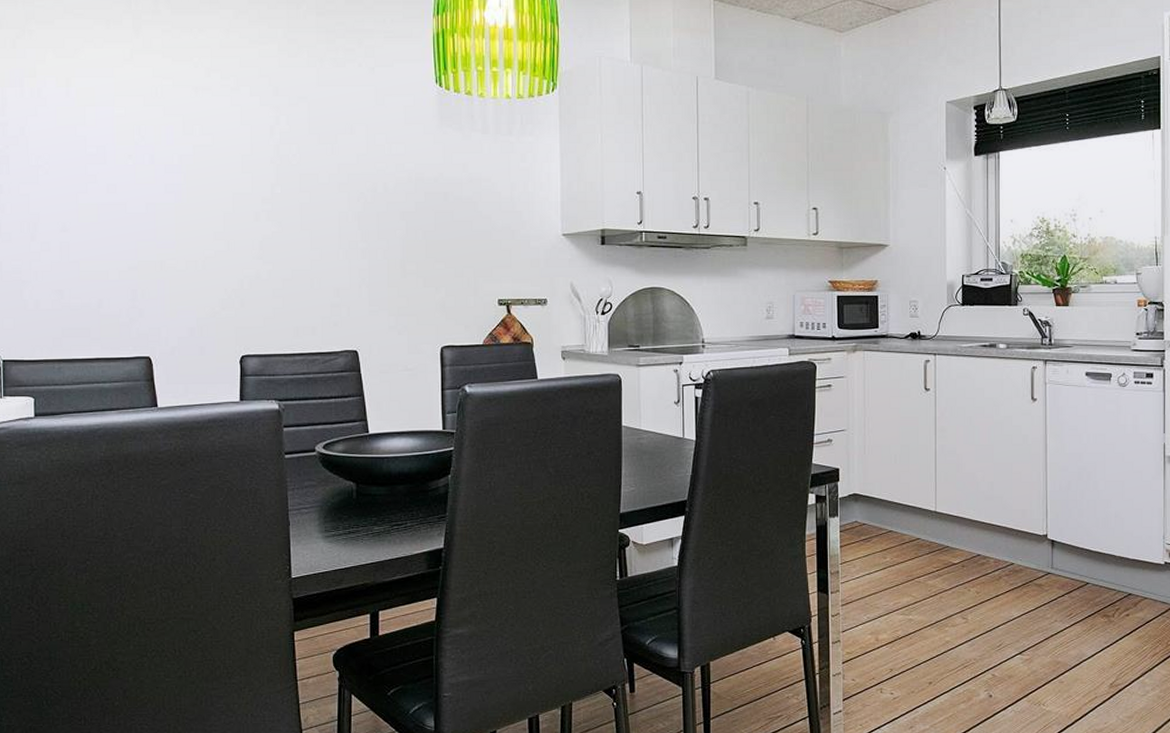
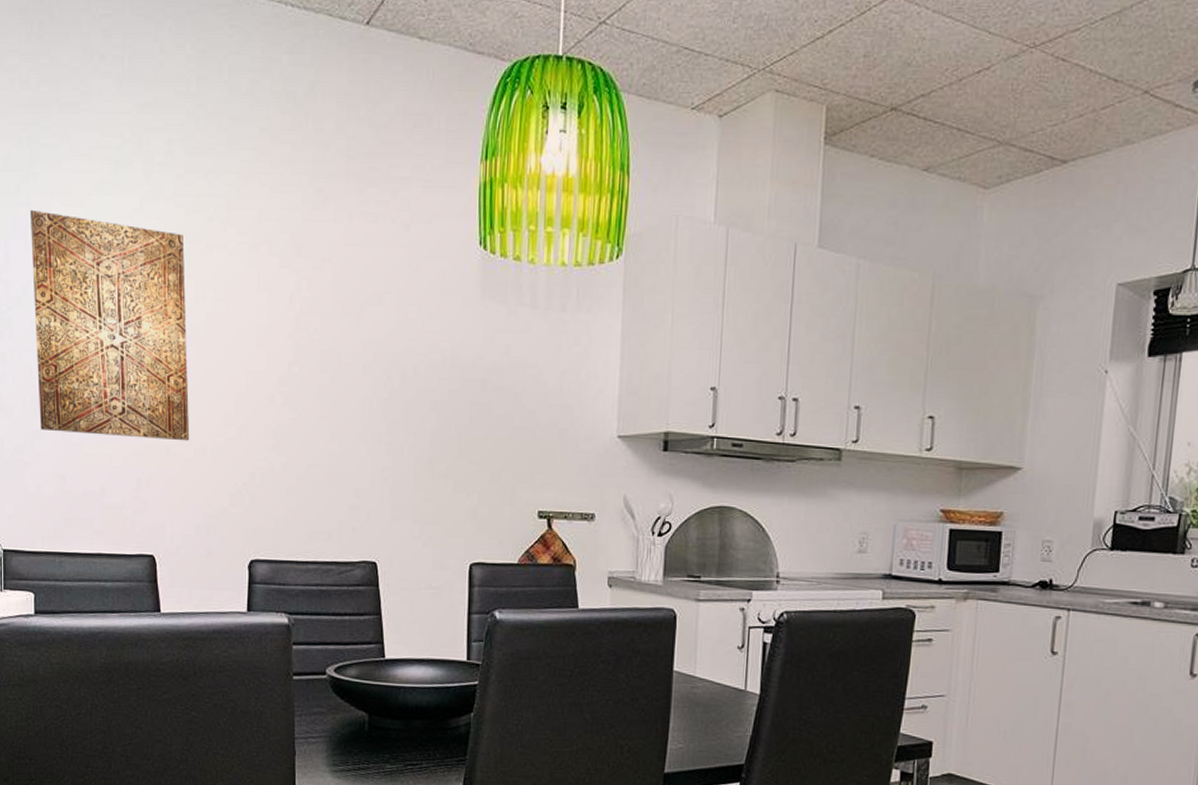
wall art: none [26,62,182,255] -> present [31,210,190,441]

